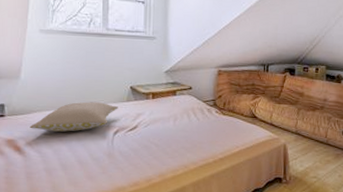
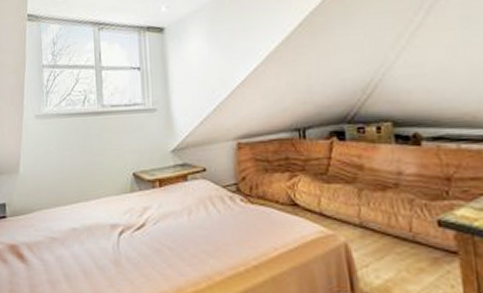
pillow: present [29,101,118,132] -> none [30,195,121,234]

